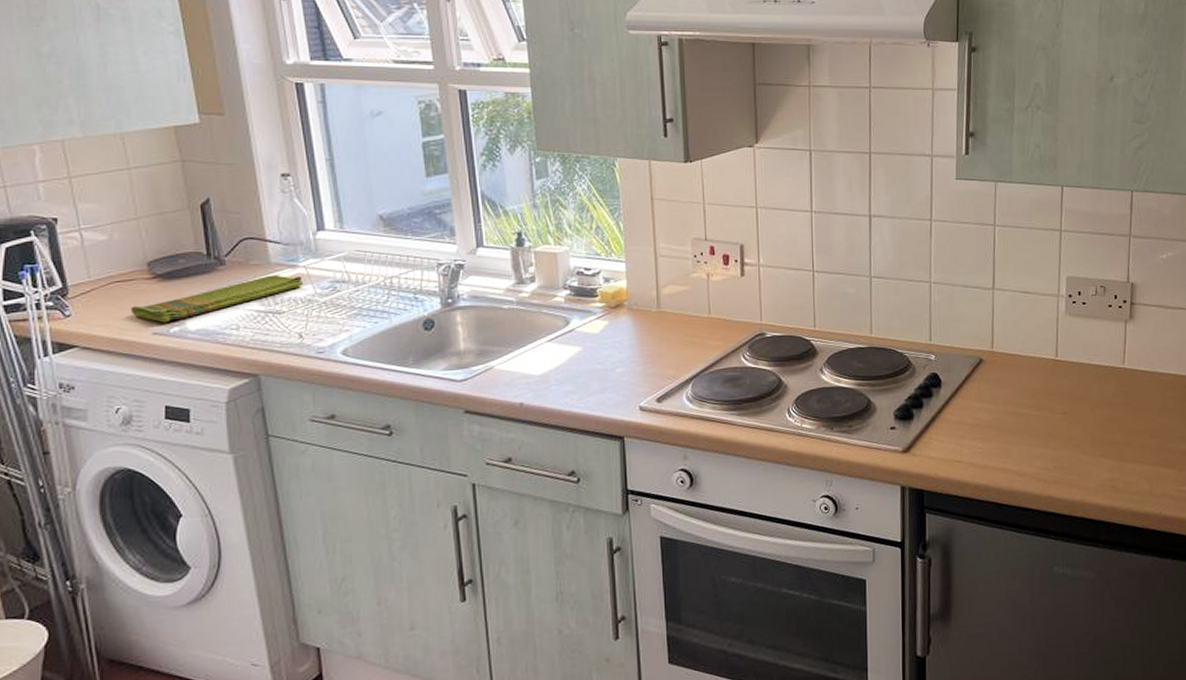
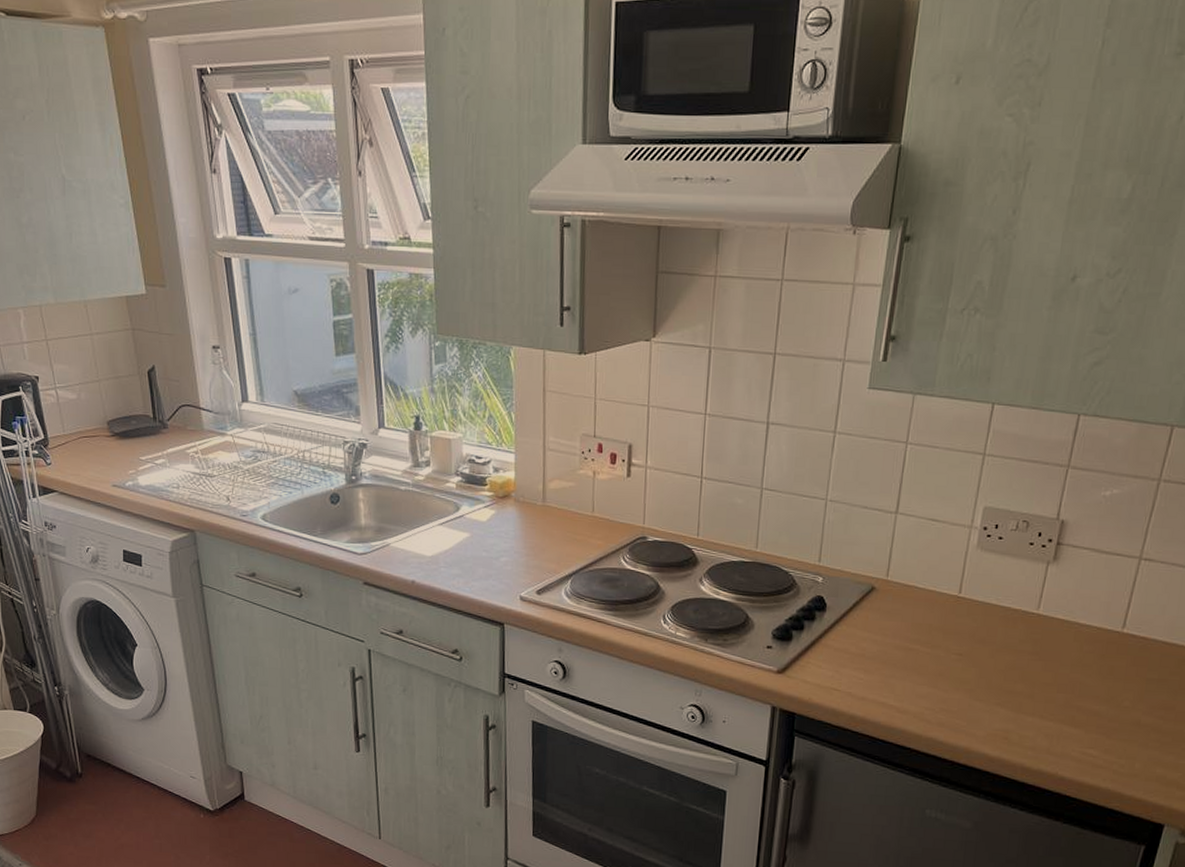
dish towel: present [130,275,302,323] -> none [95,440,230,477]

